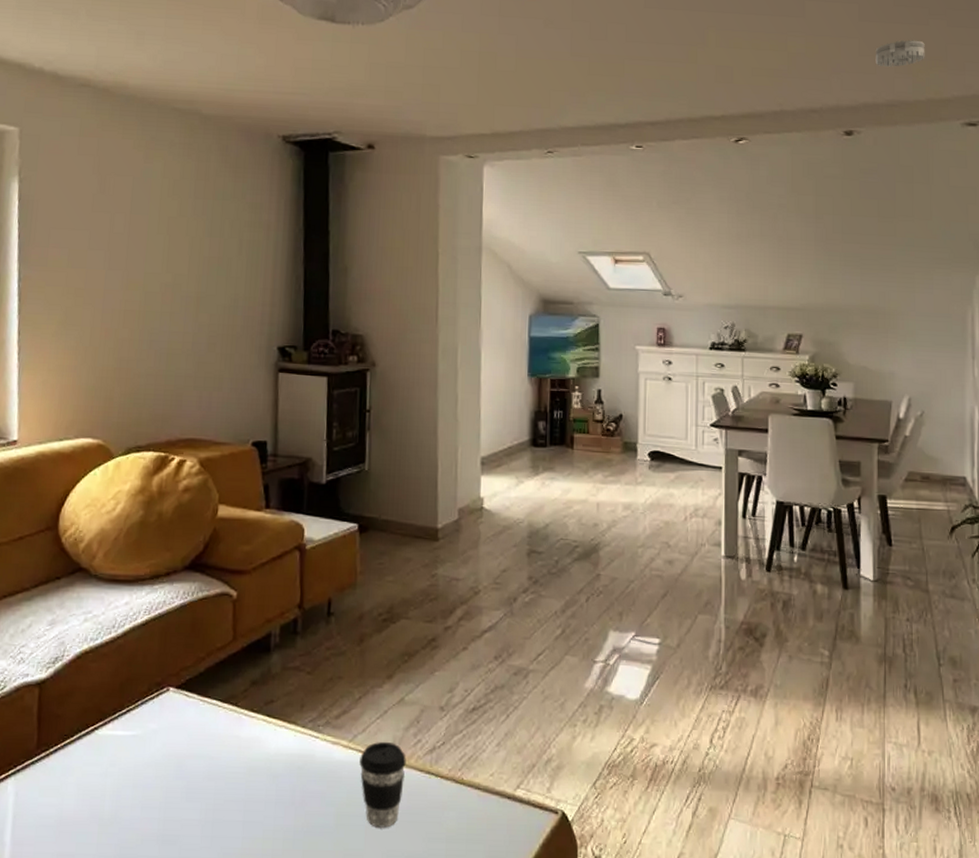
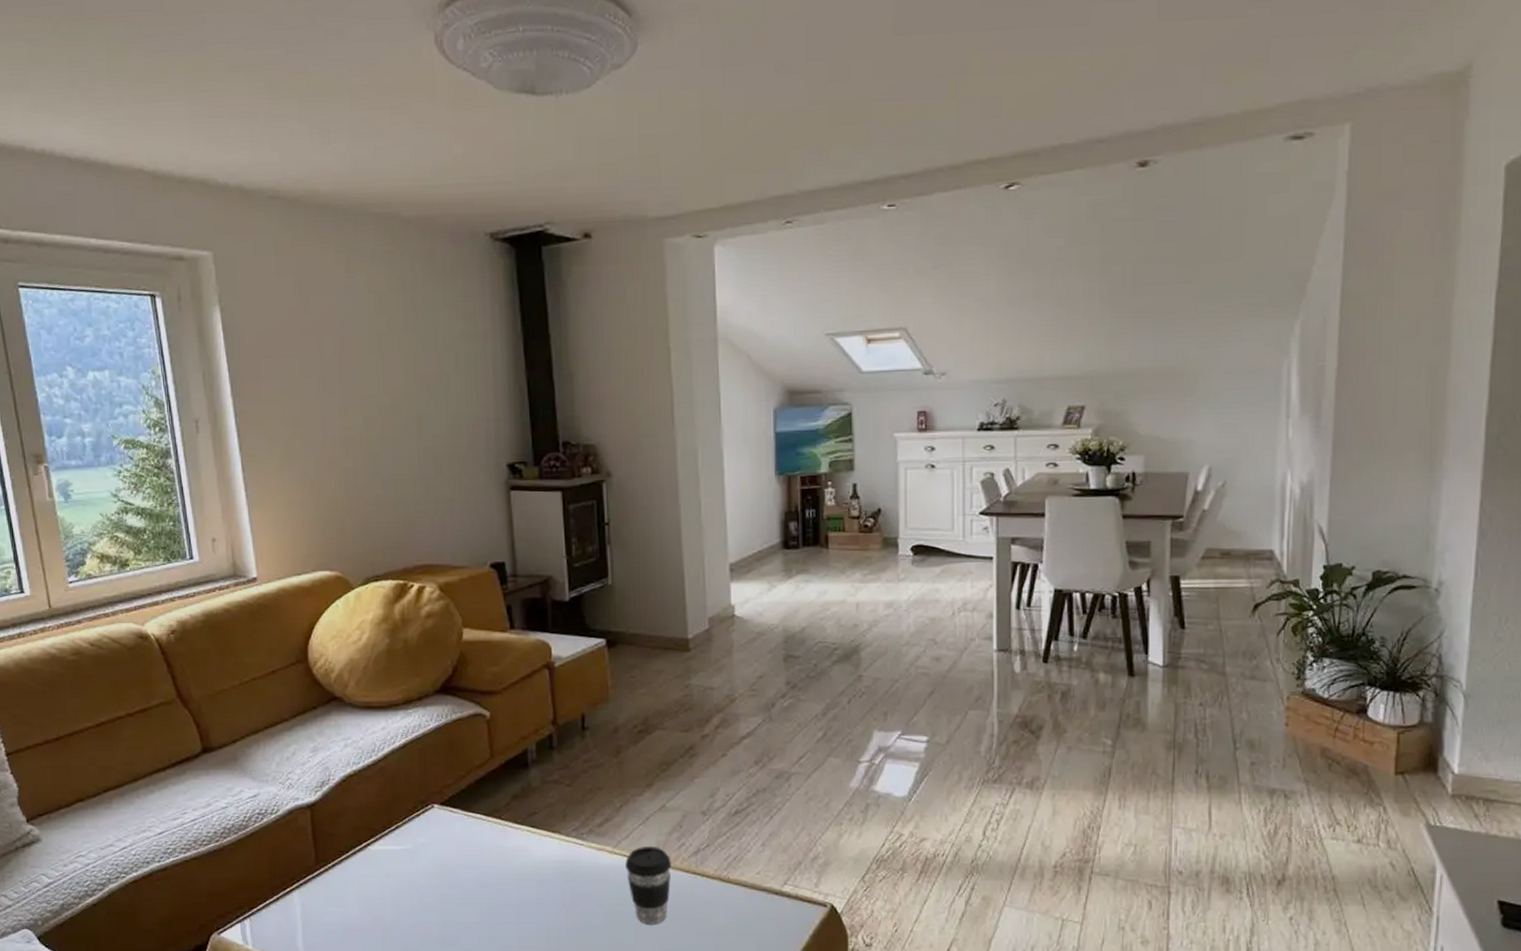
smoke detector: present [875,40,925,67] -> none [1178,38,1241,76]

